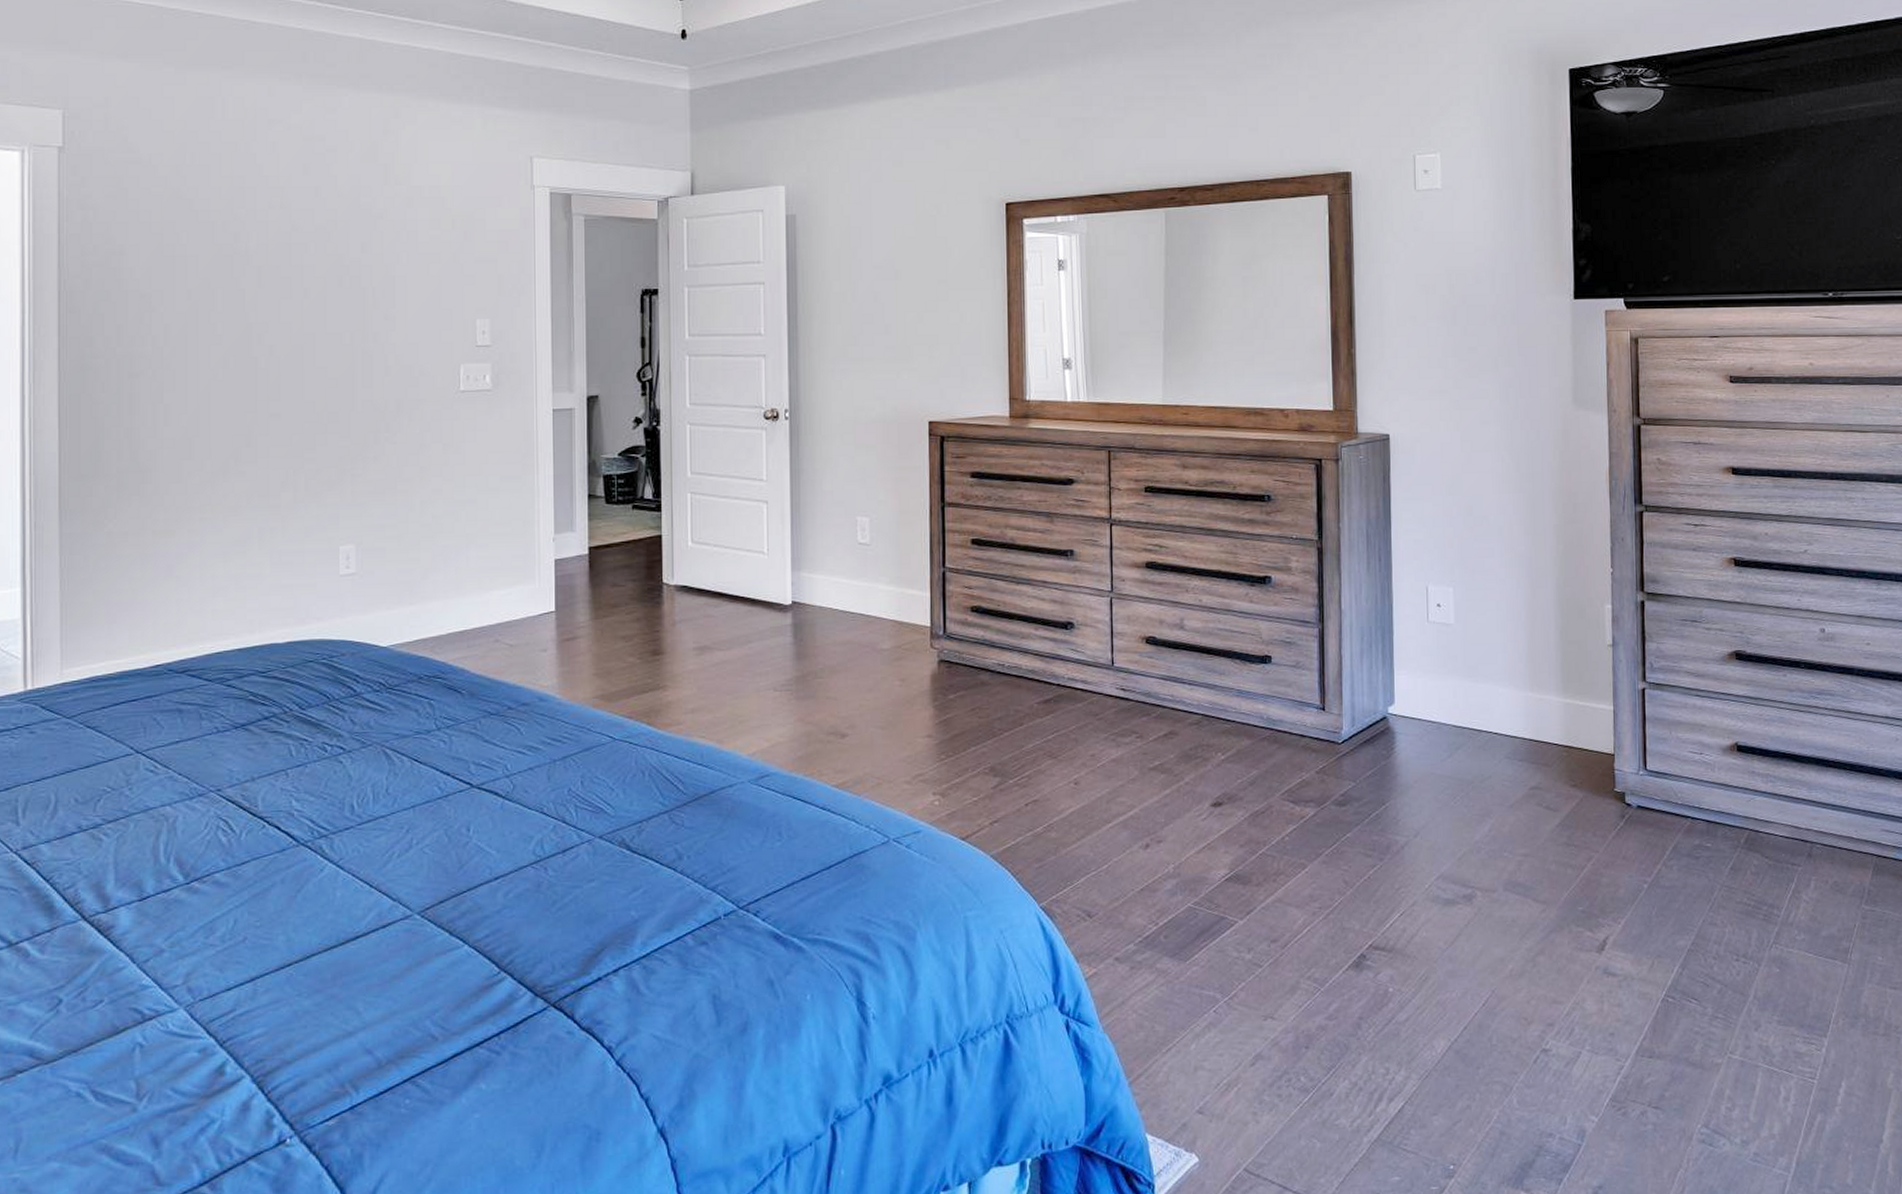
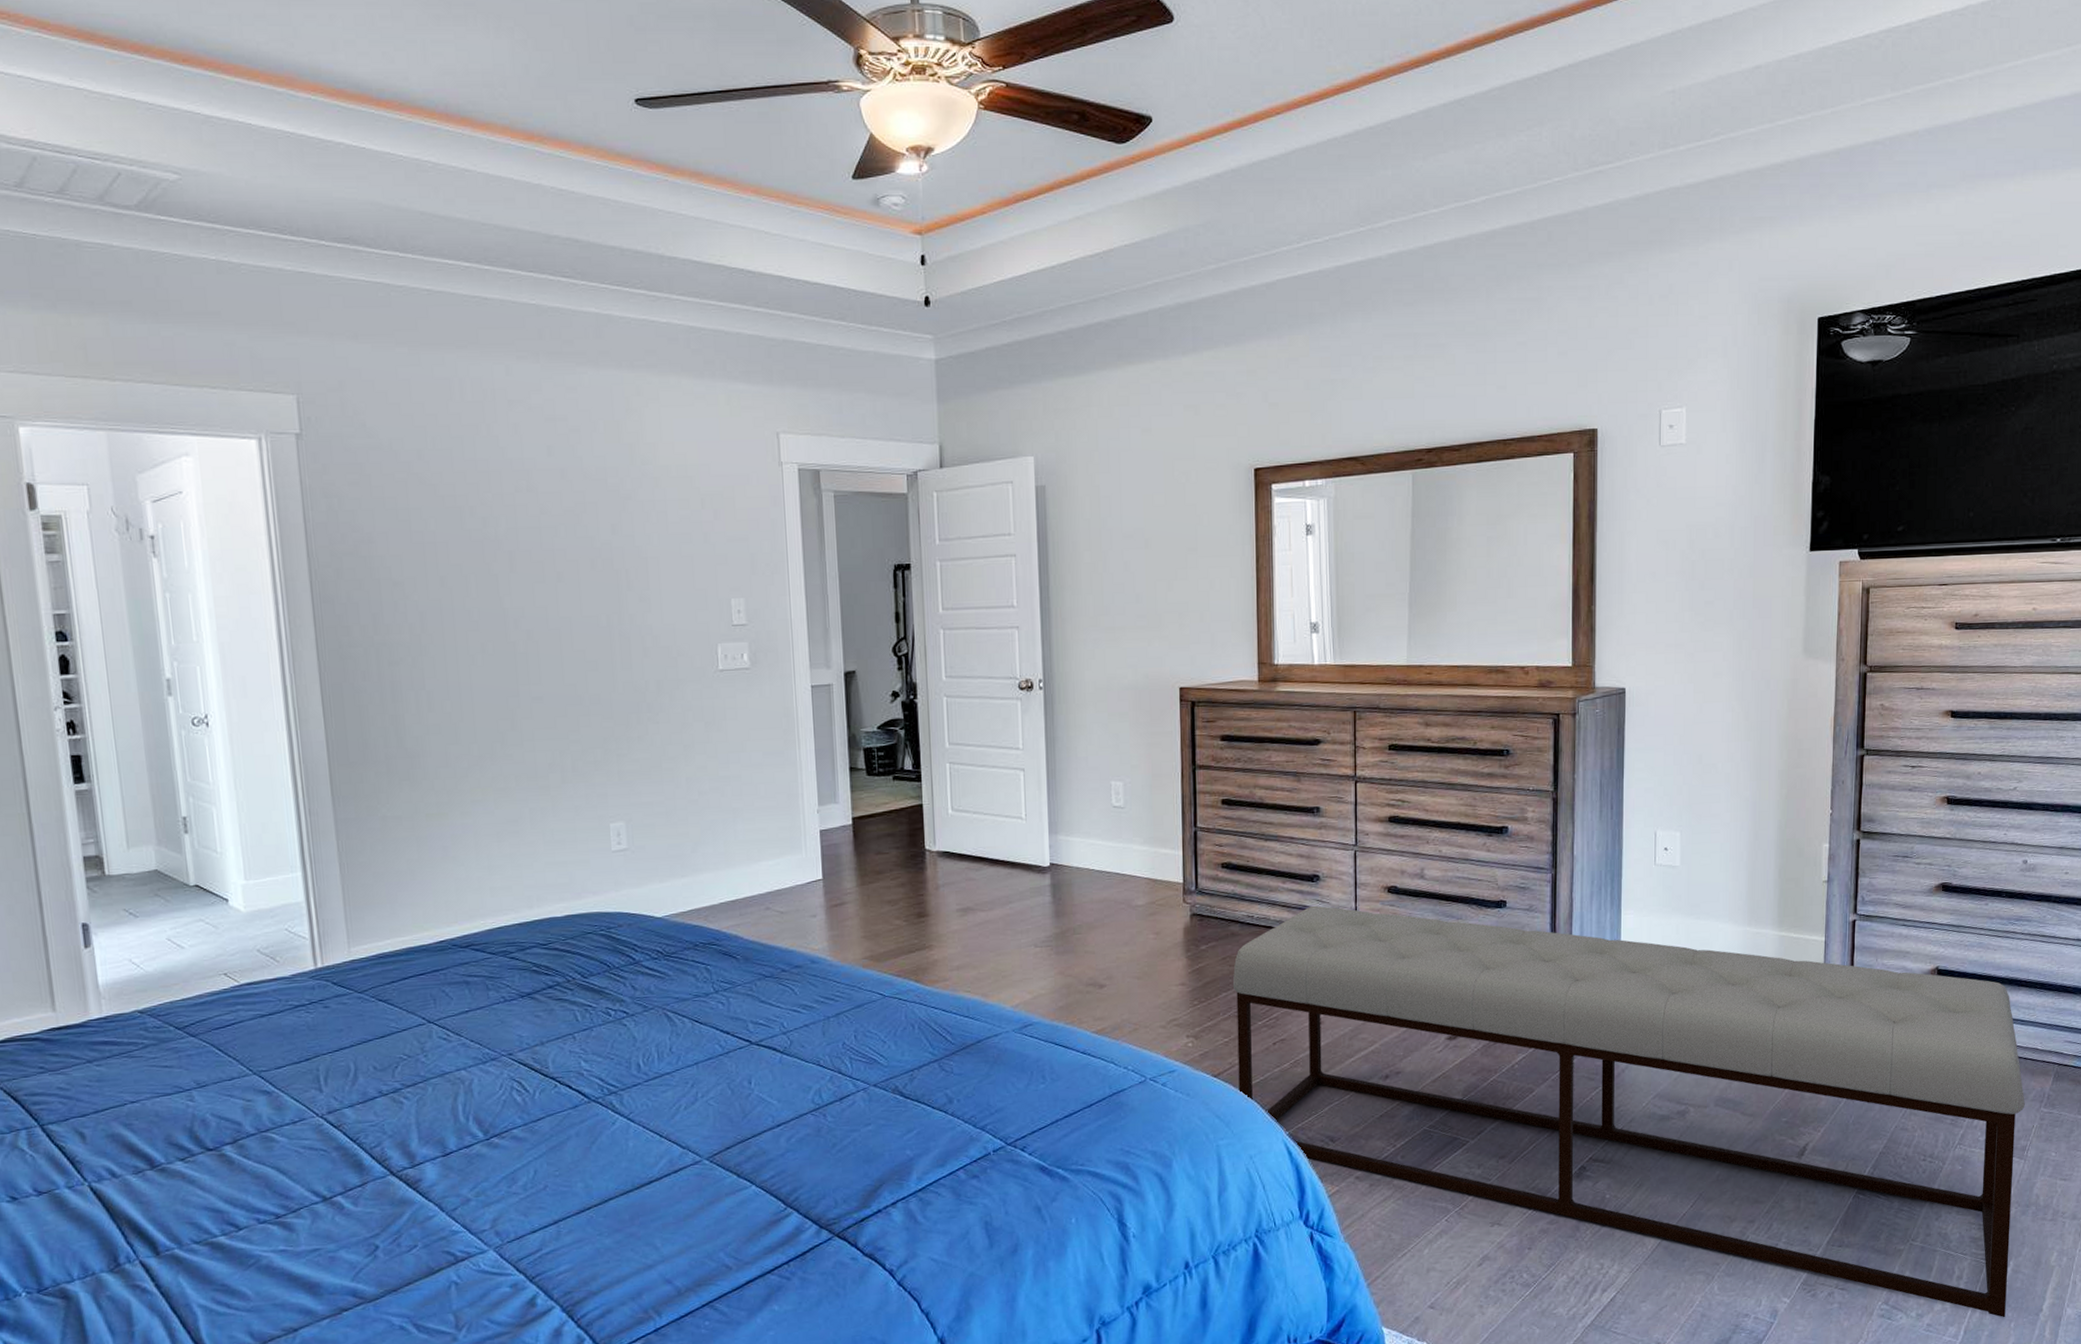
bench: none [982,655,1844,1149] -> present [1232,905,2025,1318]

